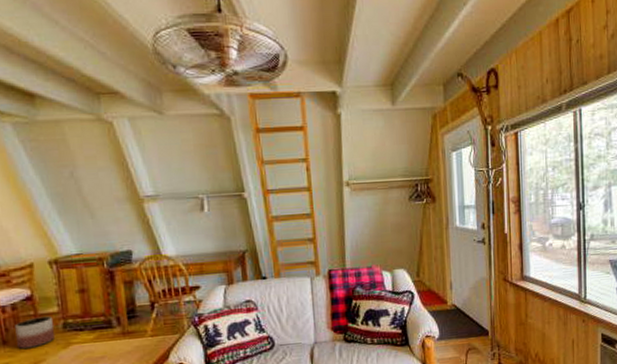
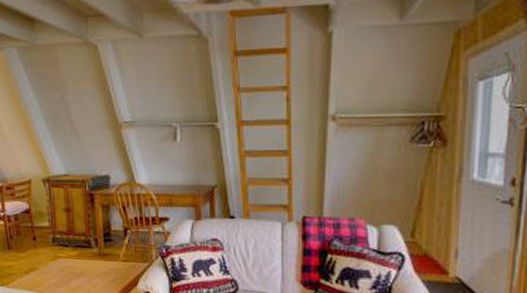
planter: present [15,316,56,349] -> none [17,229,47,256]

